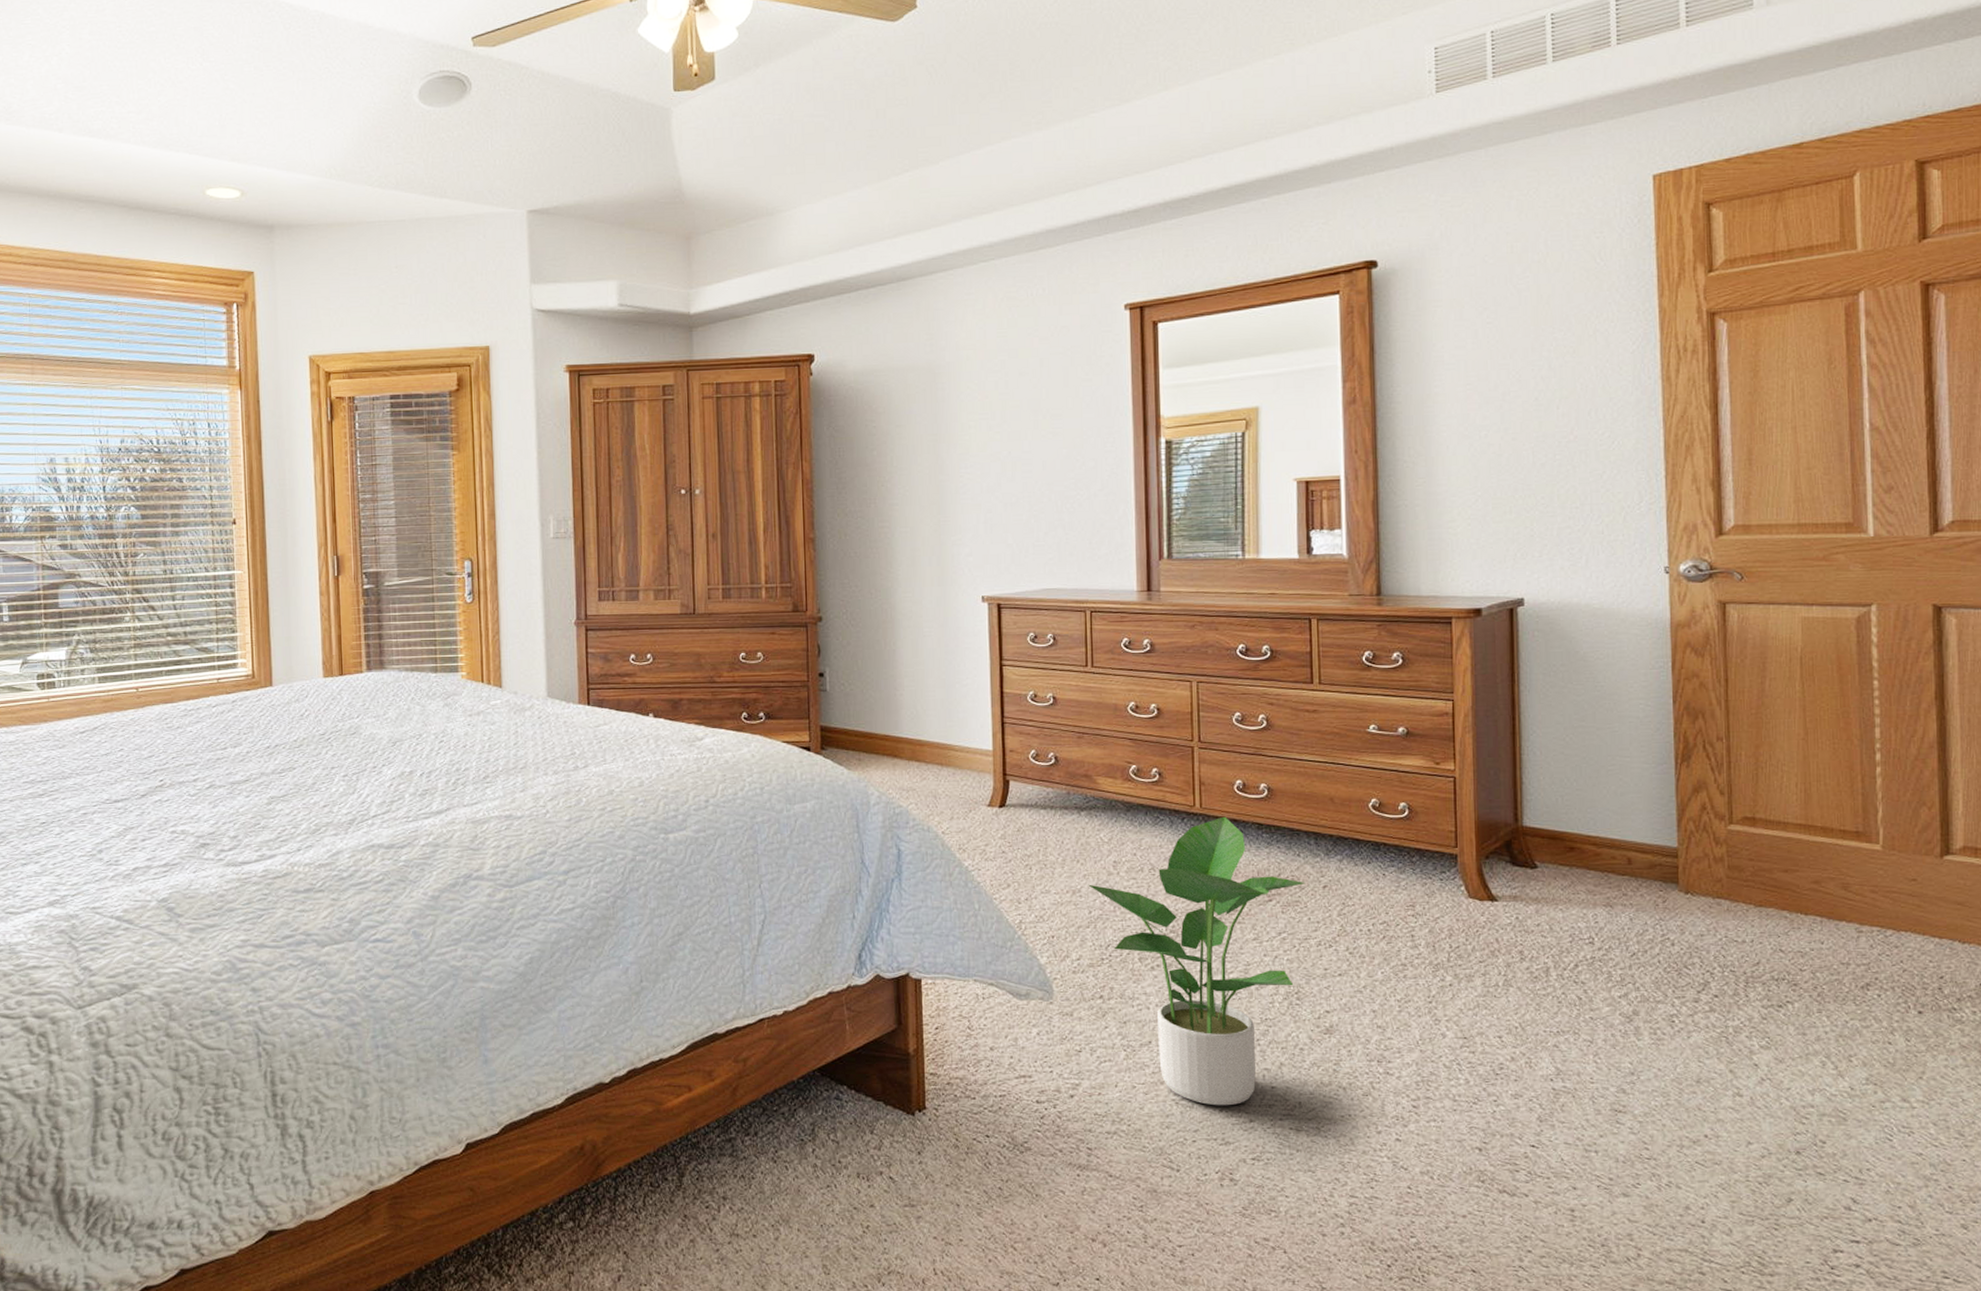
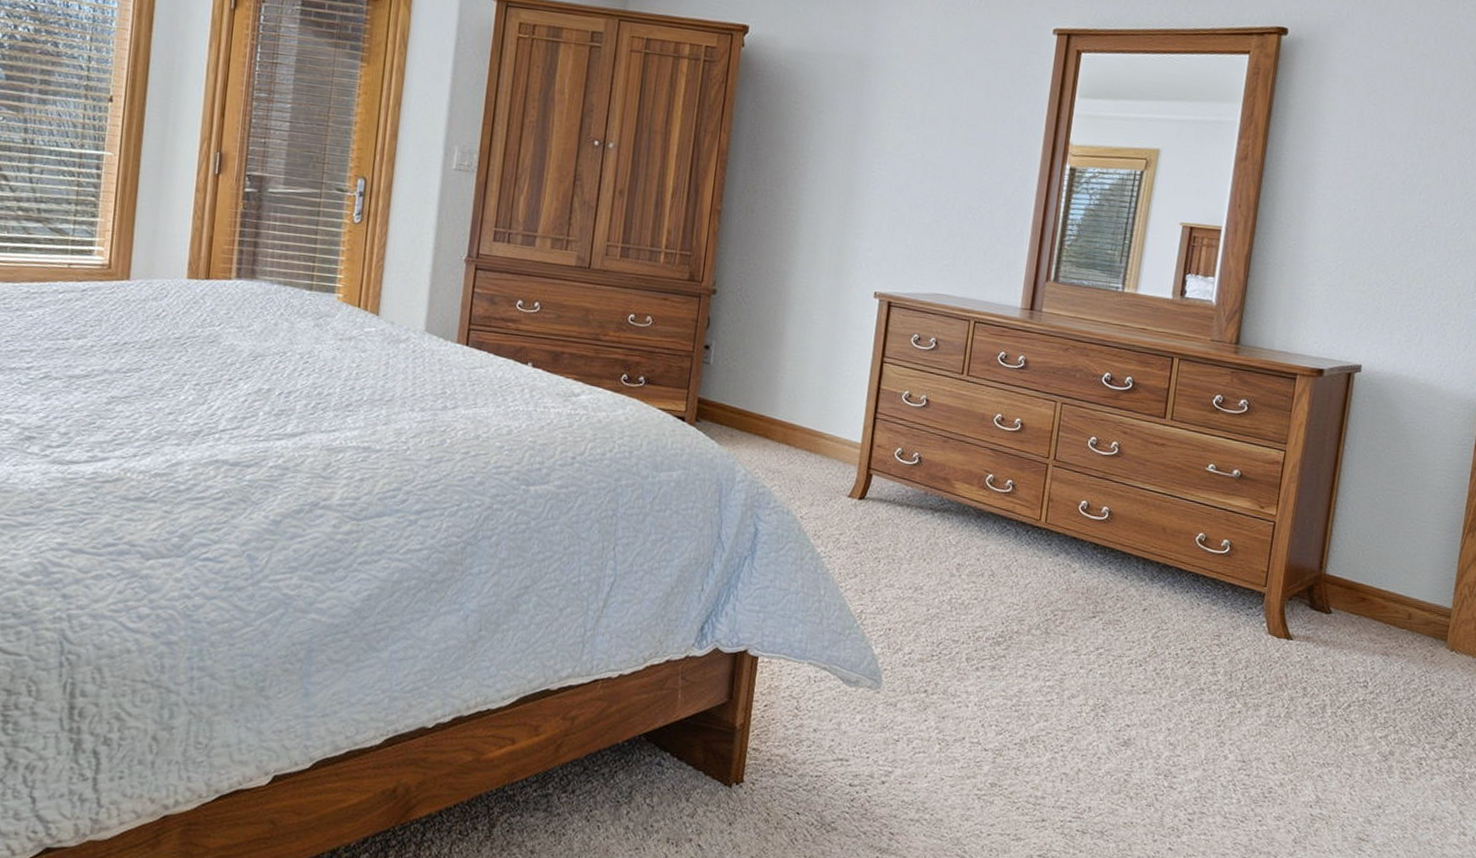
potted plant: present [1088,816,1306,1106] -> none [930,533,1128,805]

